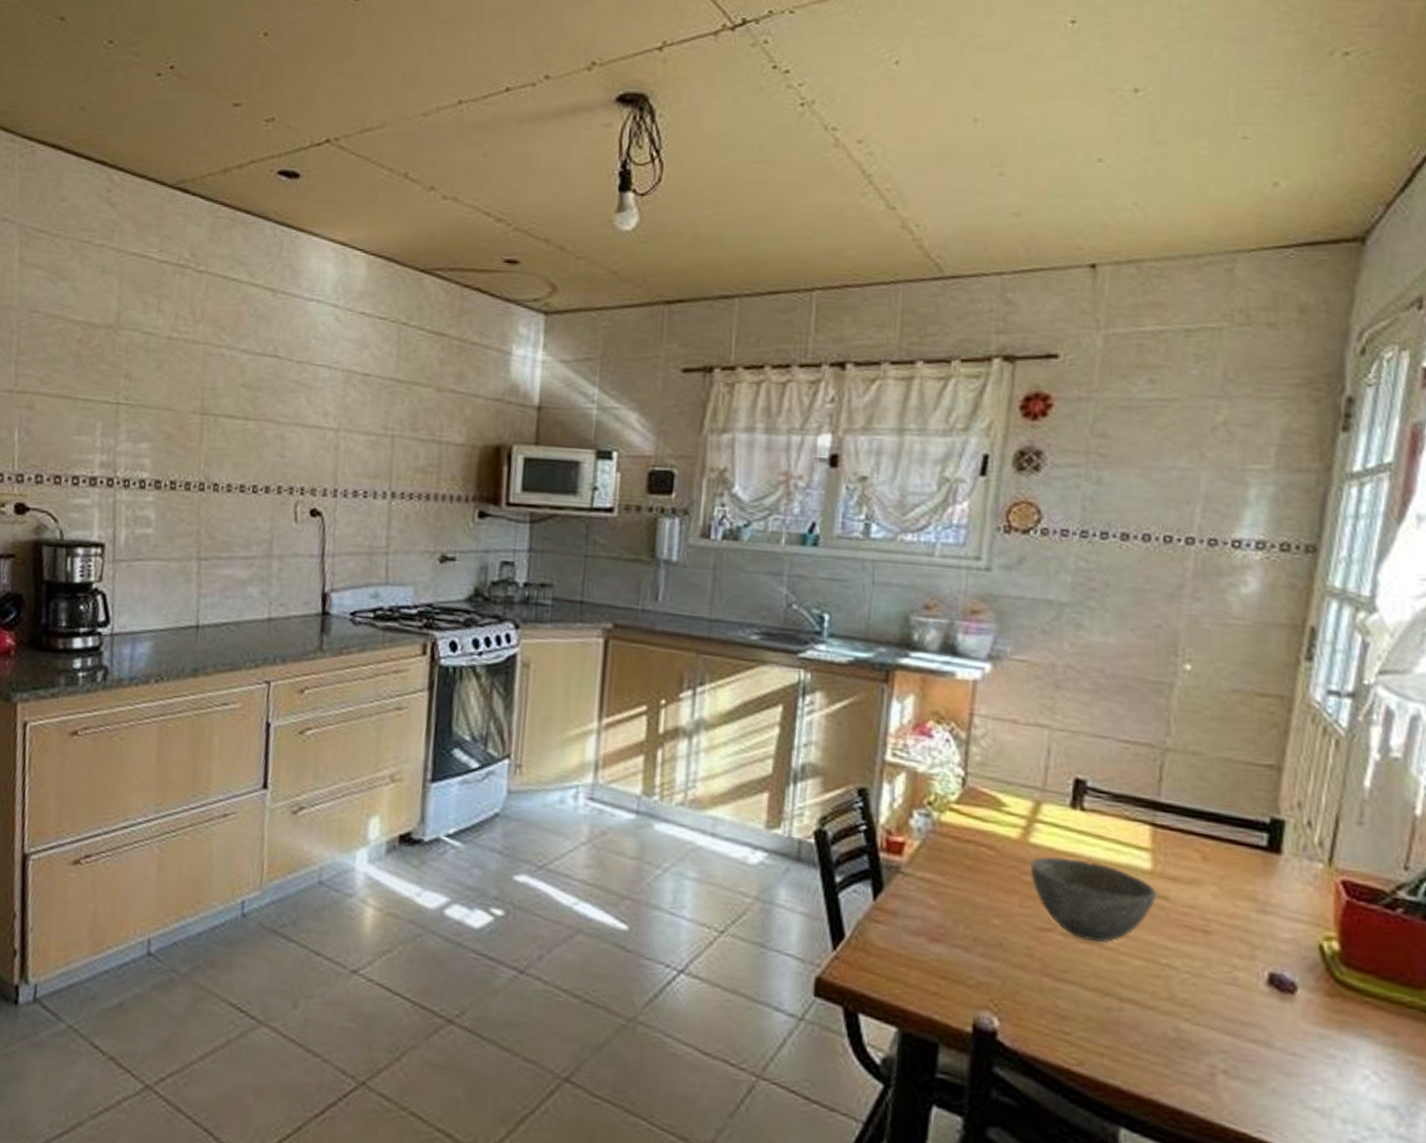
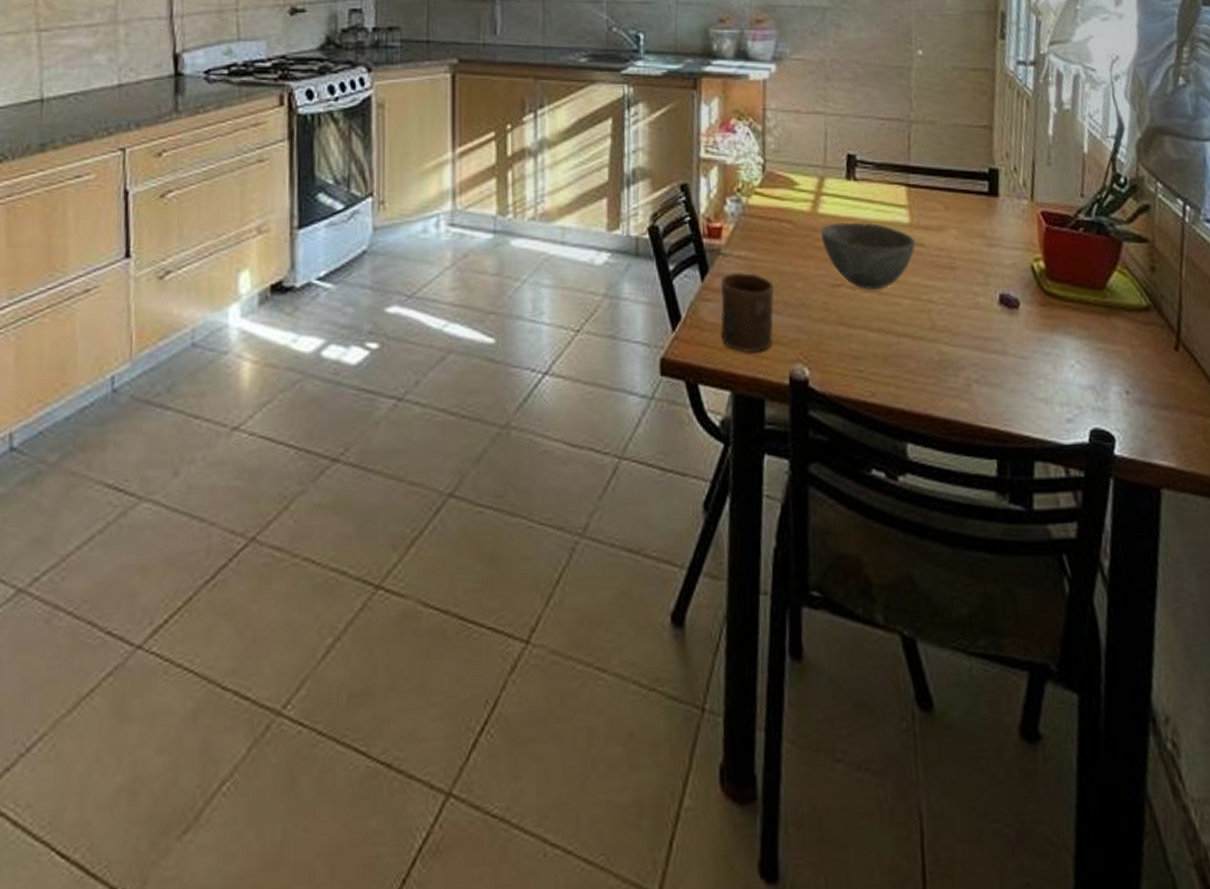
cup: none [892,895,963,990] -> present [720,271,775,352]

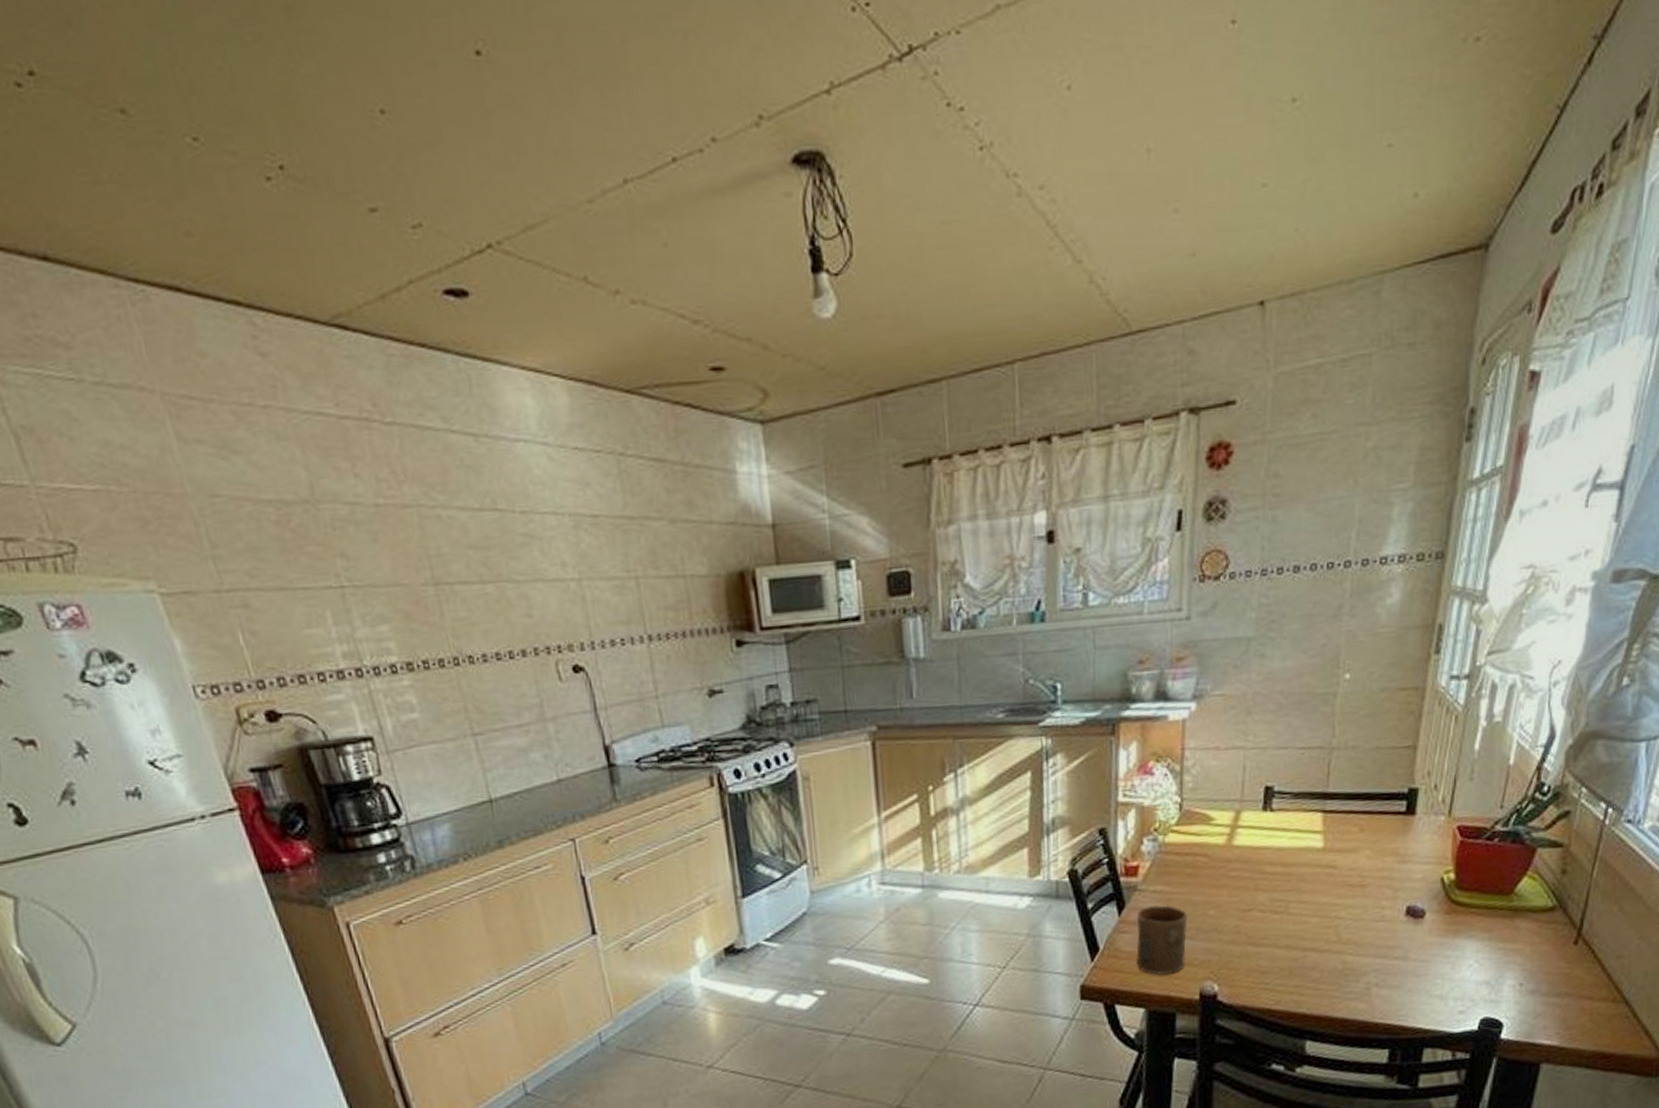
bowl: present [820,222,916,291] -> none [1234,850,1328,912]

